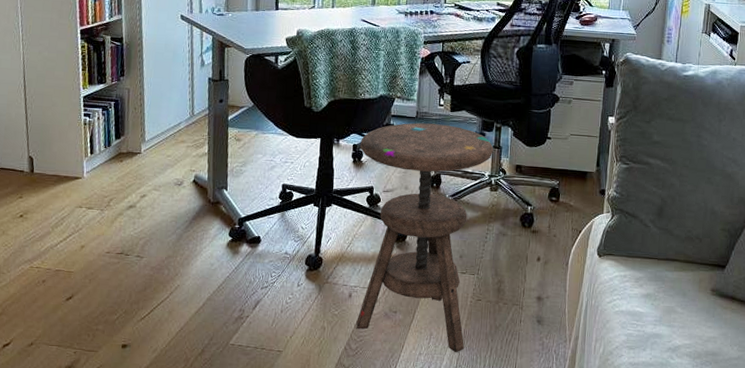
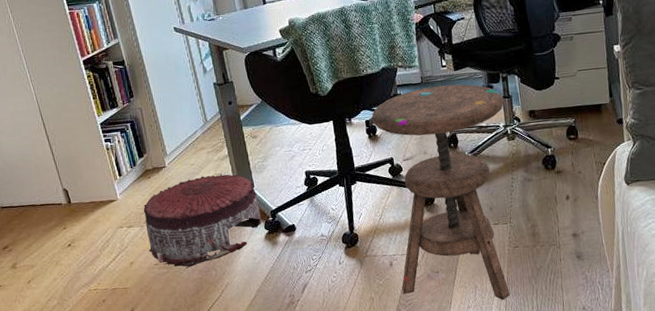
pouf: none [104,169,228,262] -> present [143,173,262,268]

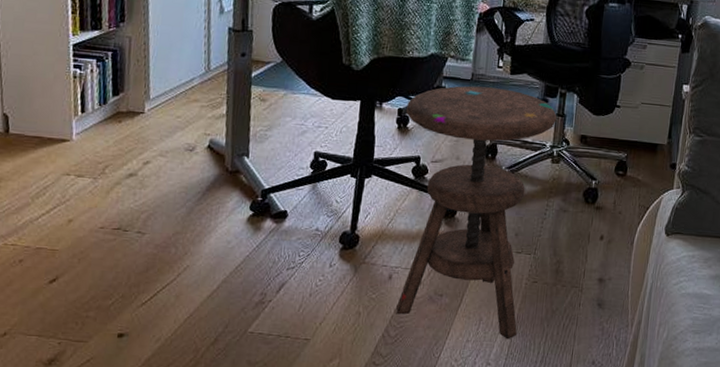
pouf: present [143,173,262,268] -> none [97,133,250,239]

